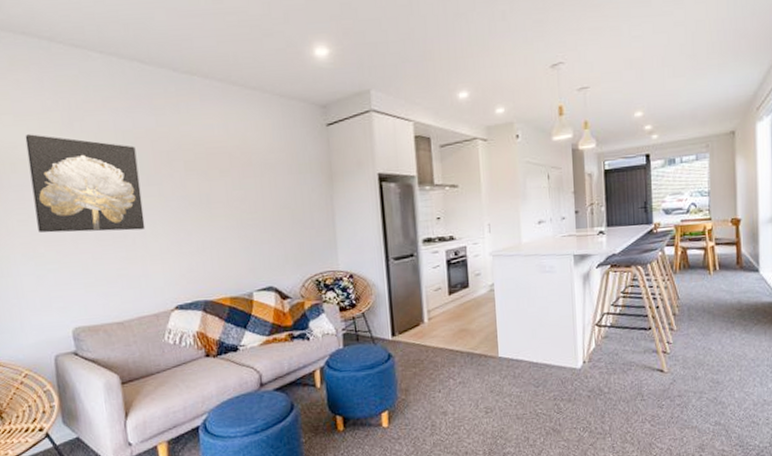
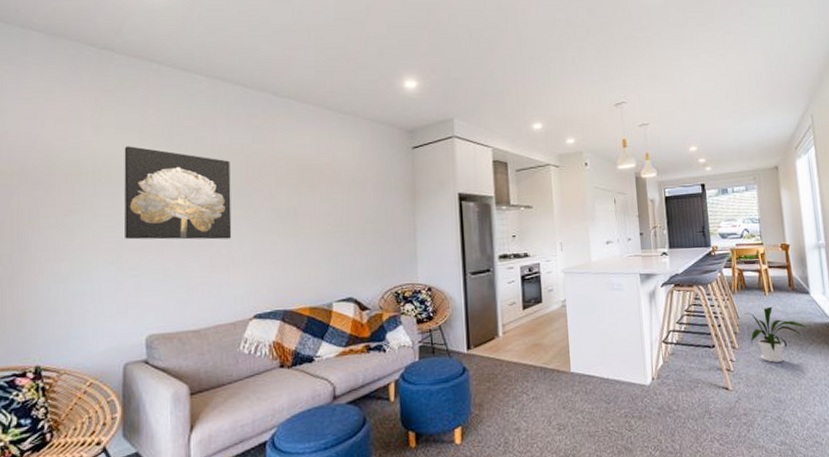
house plant: none [685,286,752,344] -> present [744,306,806,363]

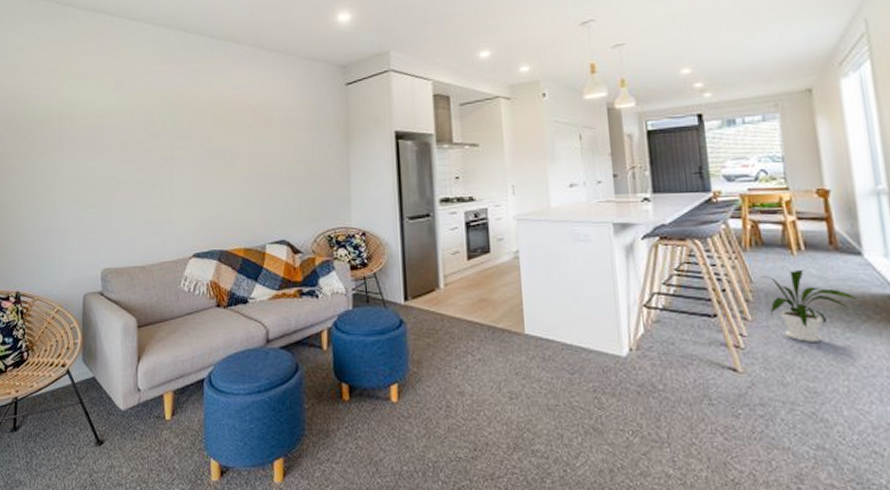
wall art: present [124,146,232,240] -> none [84,93,174,180]

